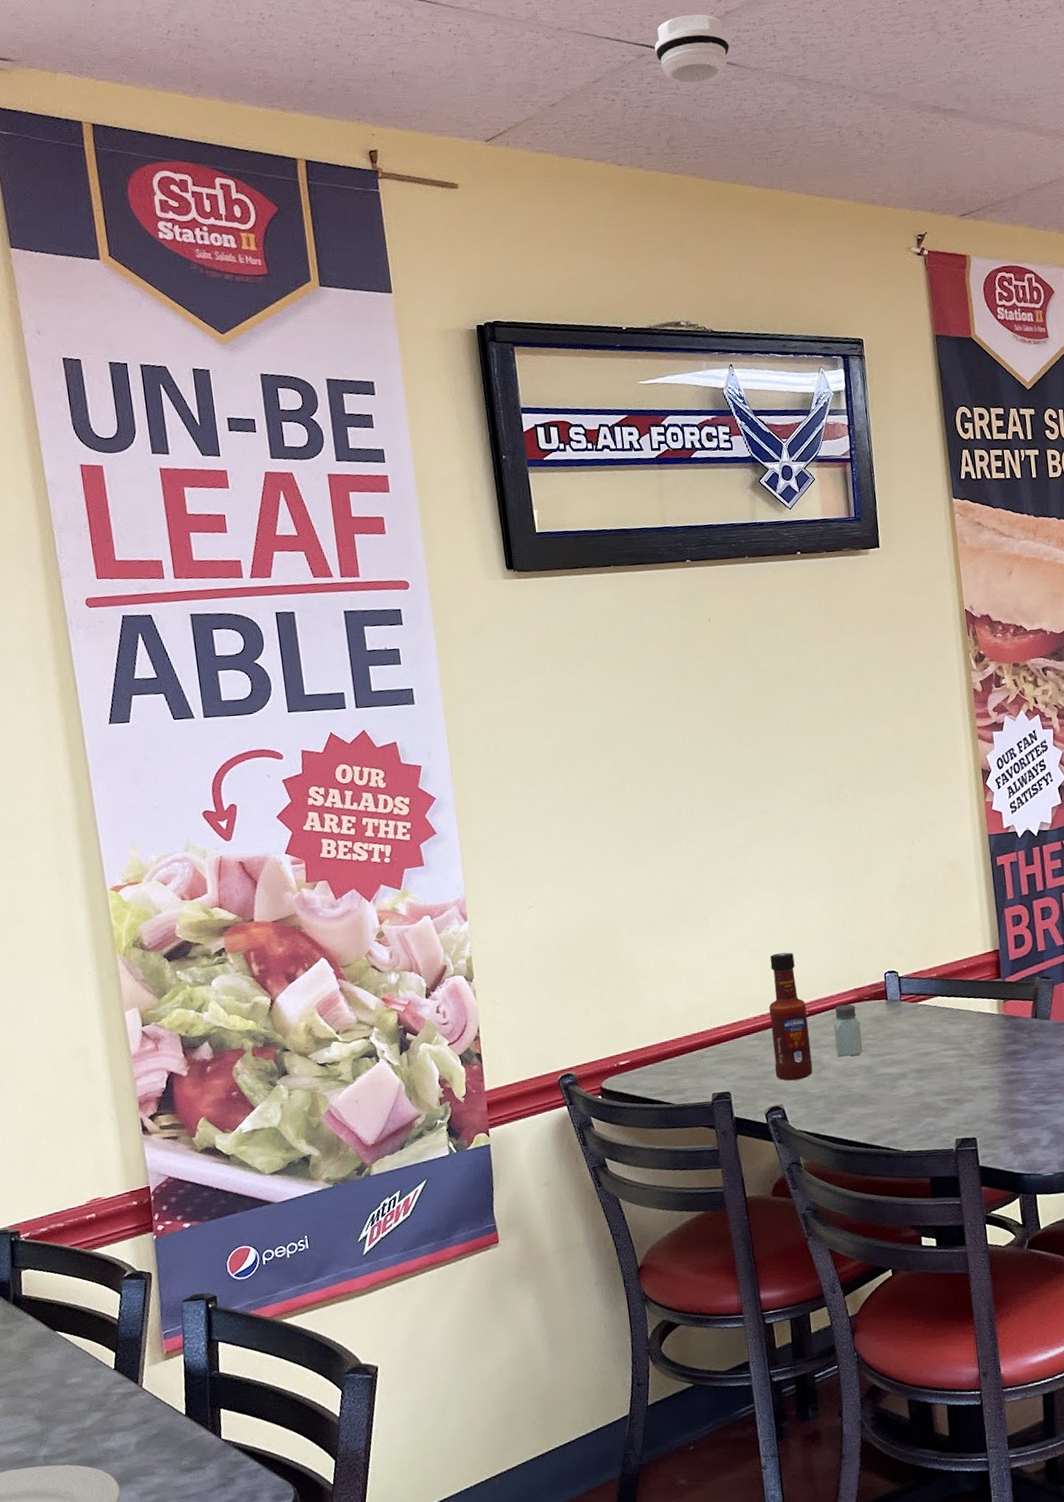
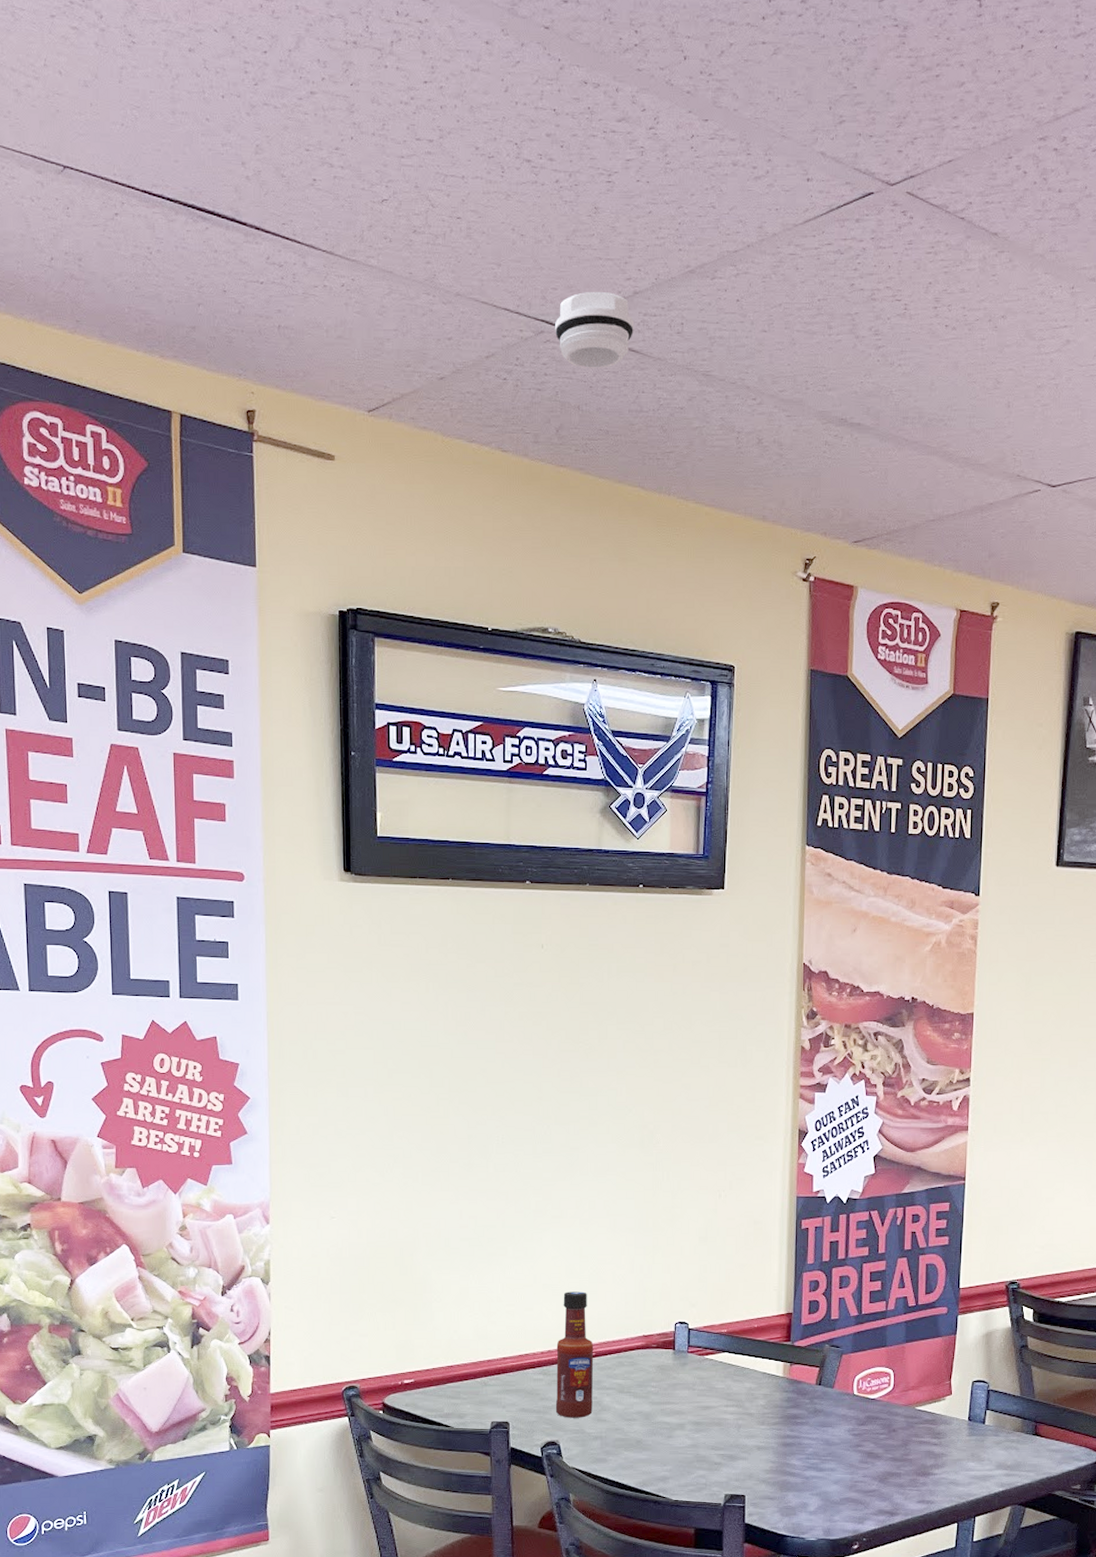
saltshaker: present [833,1004,863,1057] -> none [618,1349,645,1401]

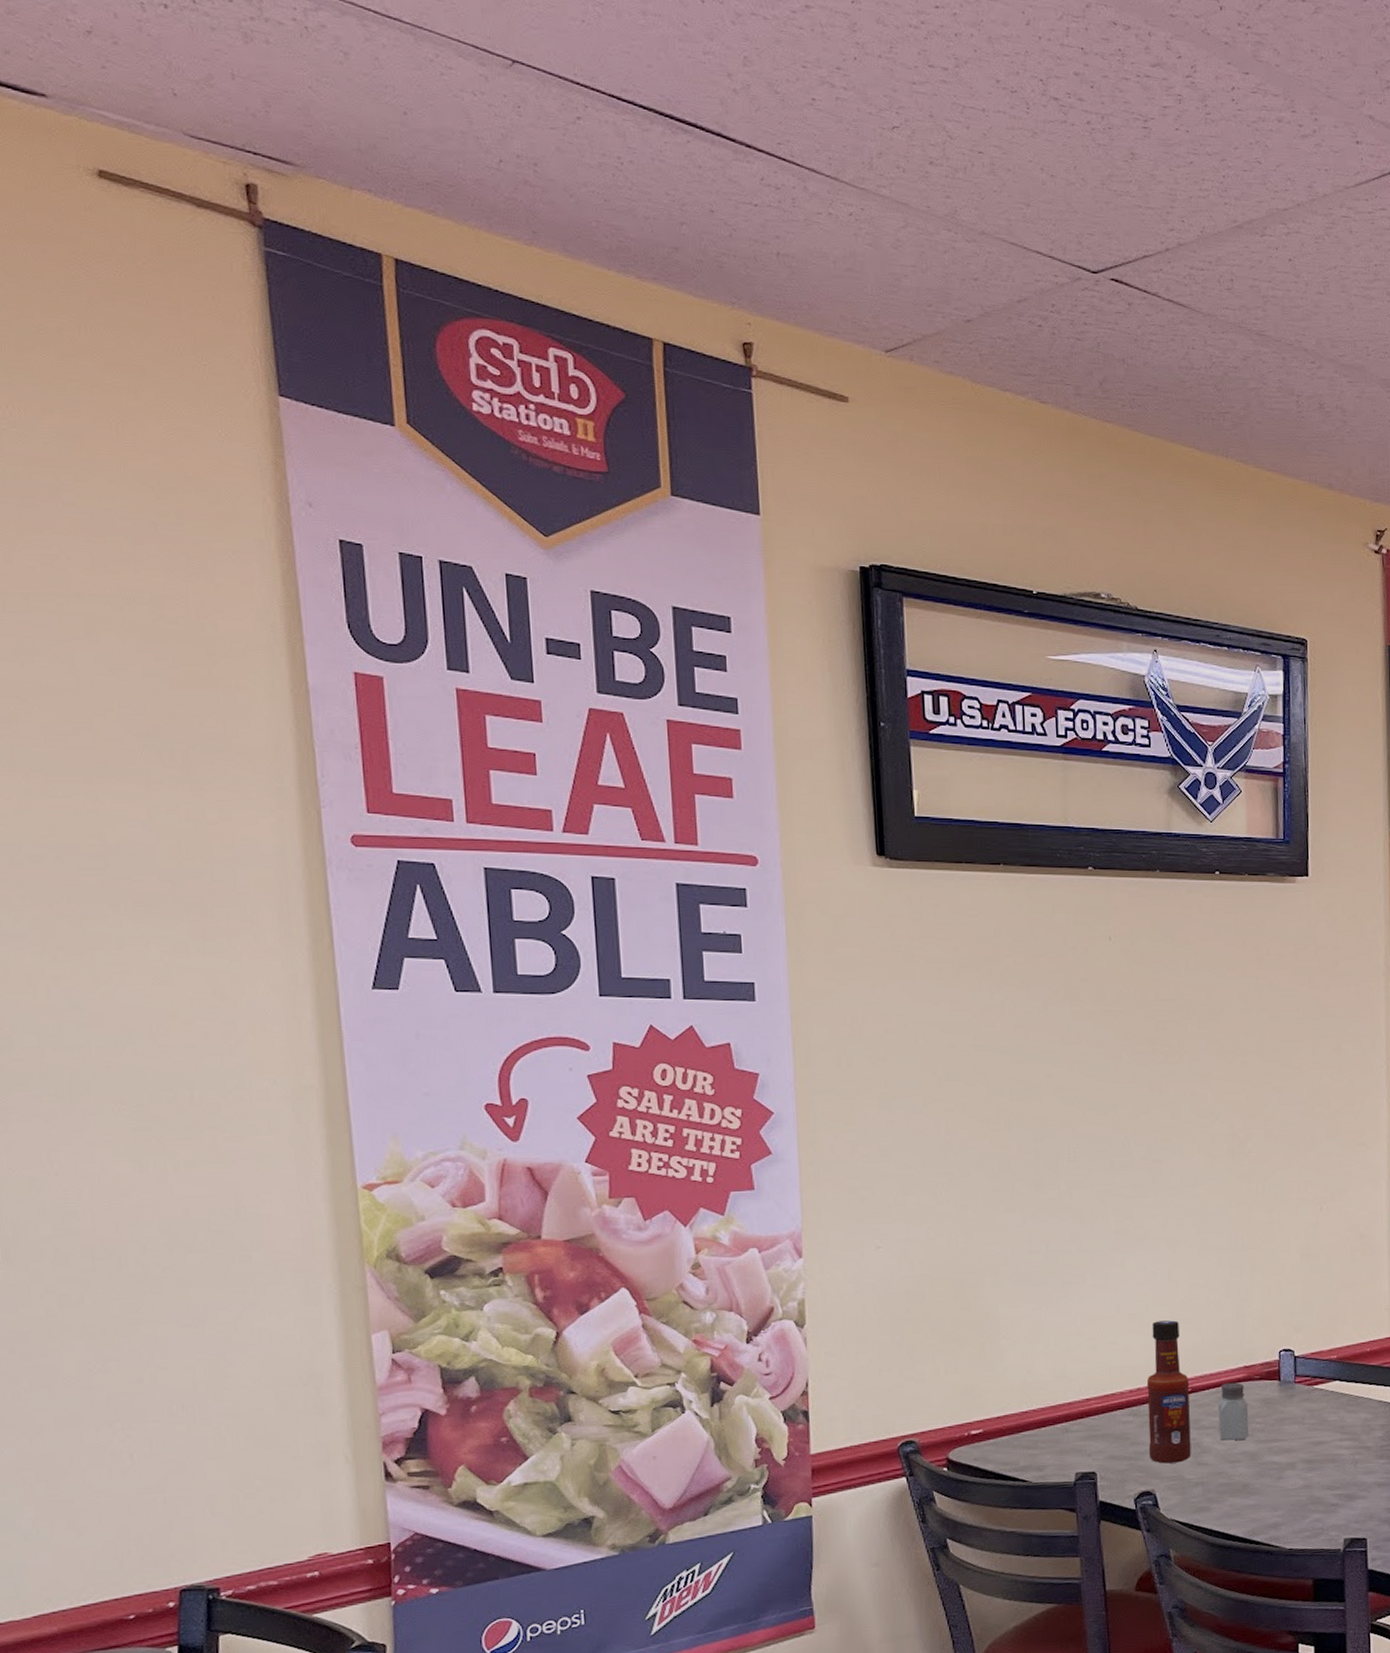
smoke detector: present [554,291,635,369] -> none [1092,240,1181,322]
saltshaker: none [618,1349,645,1401] -> present [1218,1382,1249,1441]

